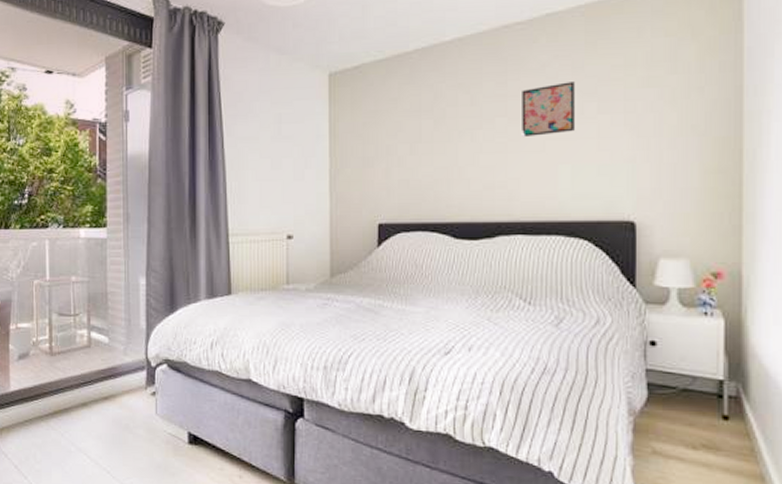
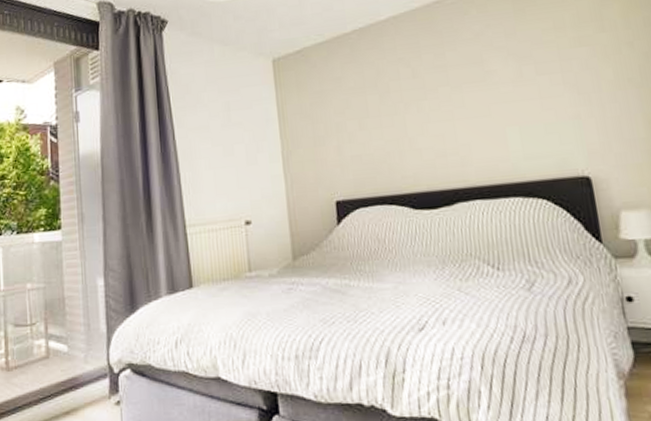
wall art: present [522,82,575,138] -> none [460,47,516,105]

